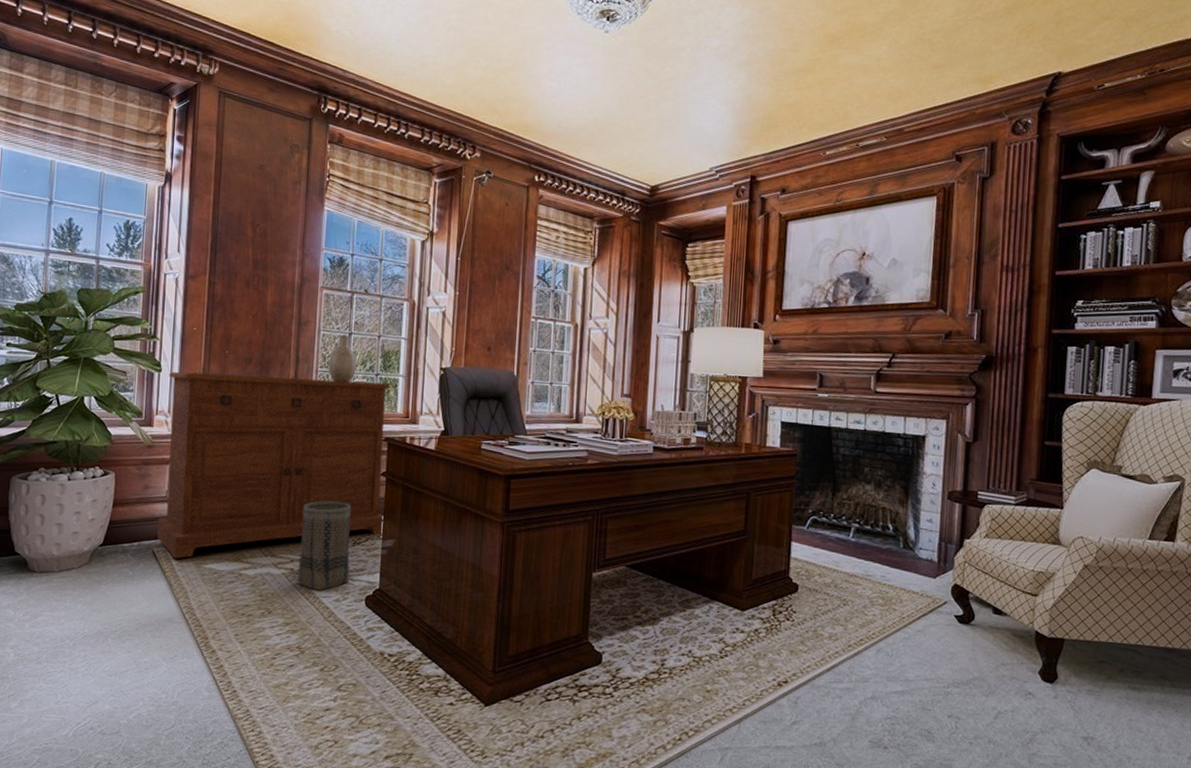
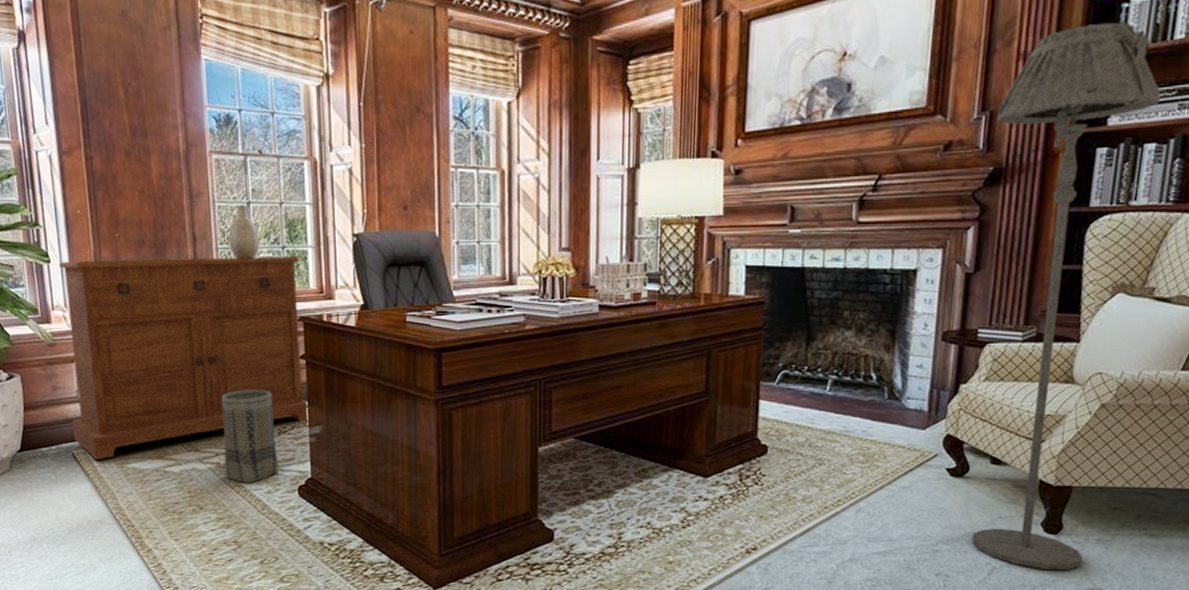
floor lamp: none [979,248,1115,718] -> present [972,20,1161,570]

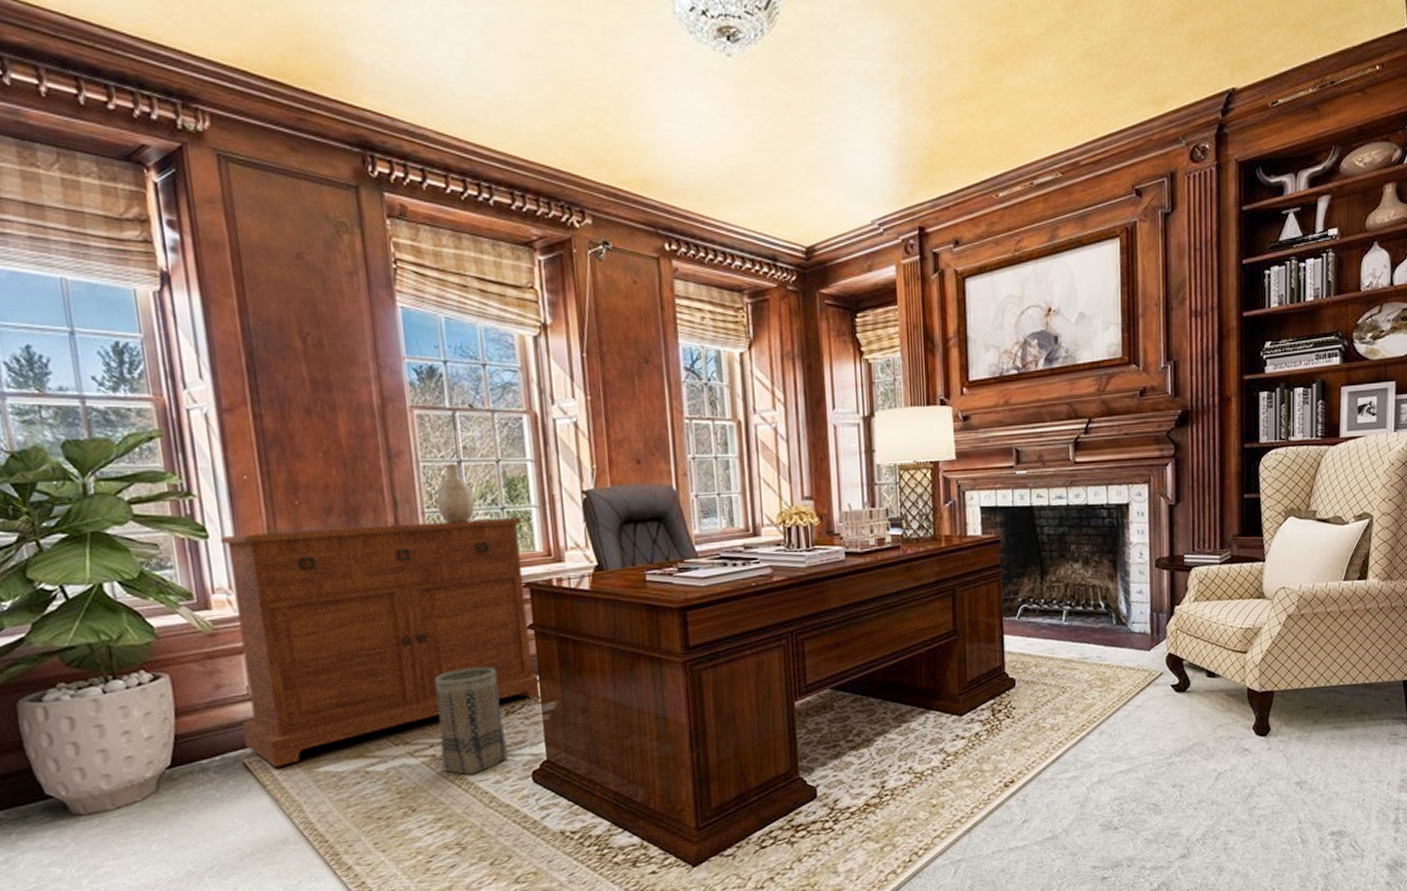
floor lamp: present [972,20,1161,570] -> none [1180,284,1302,770]

